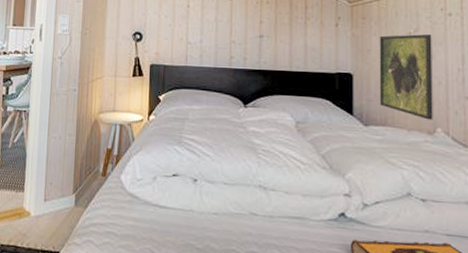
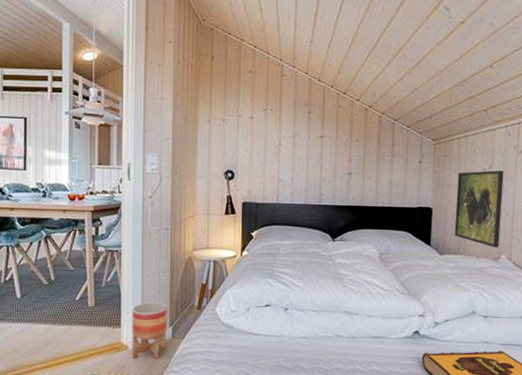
planter: none [33,165,72,229] -> present [131,301,168,359]

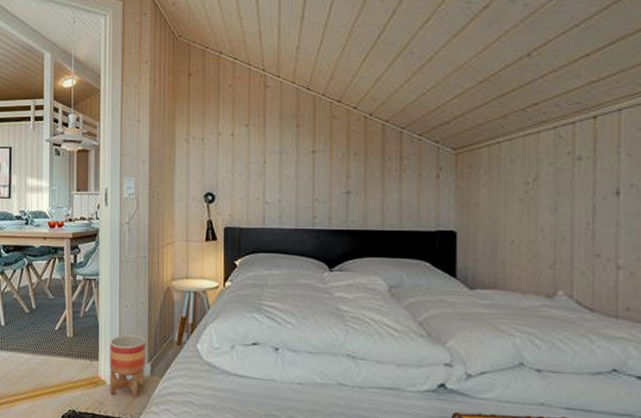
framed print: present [454,170,504,248] -> none [488,183,555,282]

